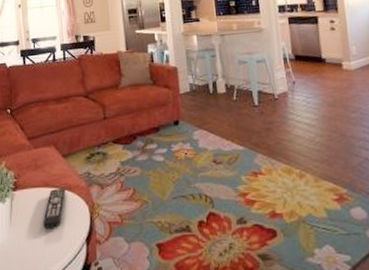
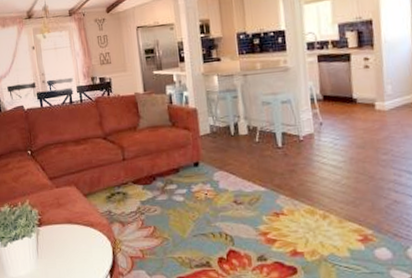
remote control: present [43,188,66,228] -> none [68,224,89,261]

